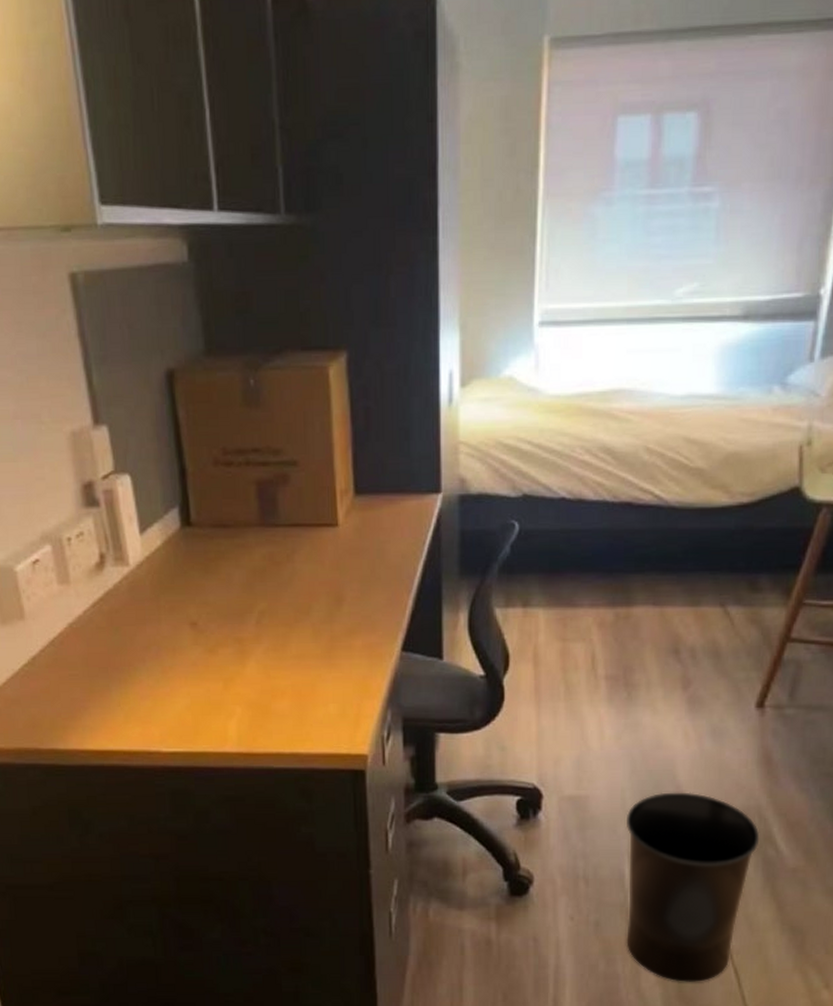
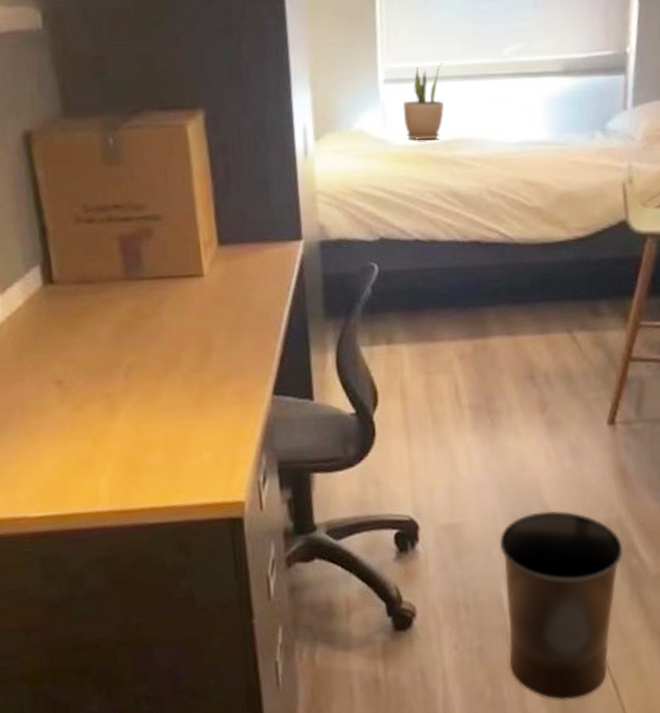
potted plant: none [558,304,606,390] -> present [402,63,445,140]

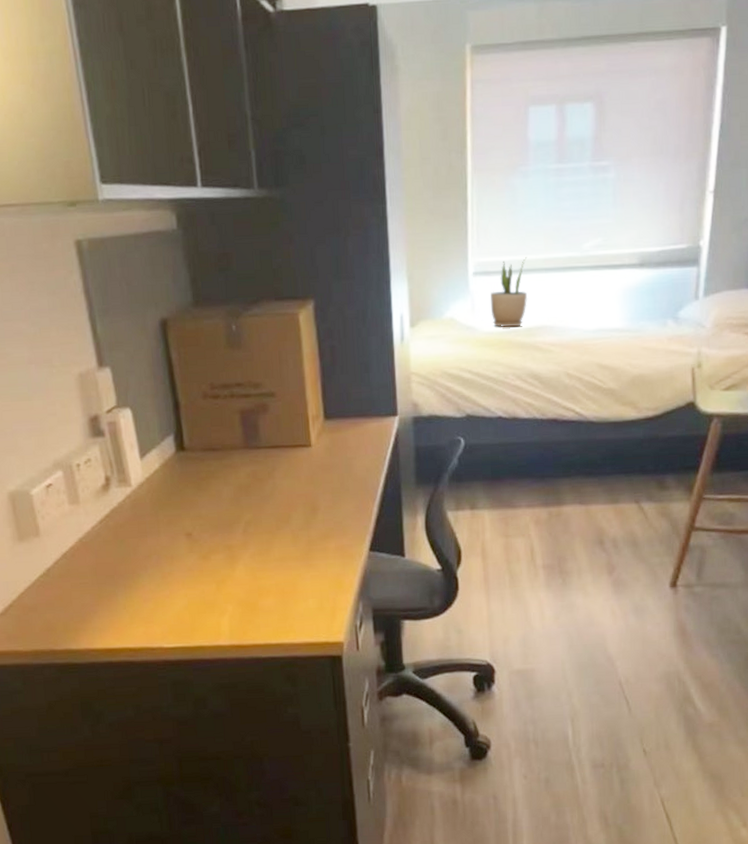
waste bin: present [500,510,624,700] -> none [567,662,680,828]

